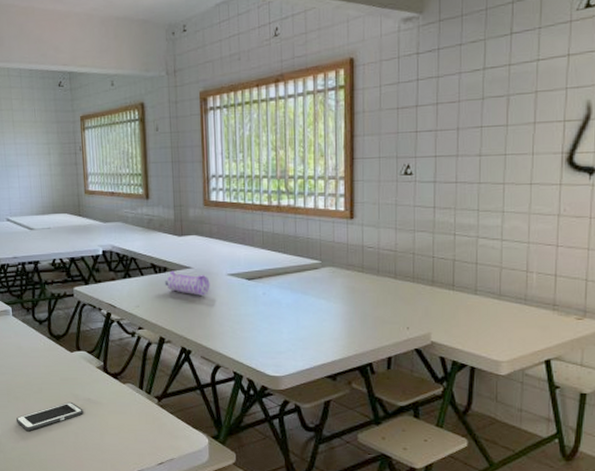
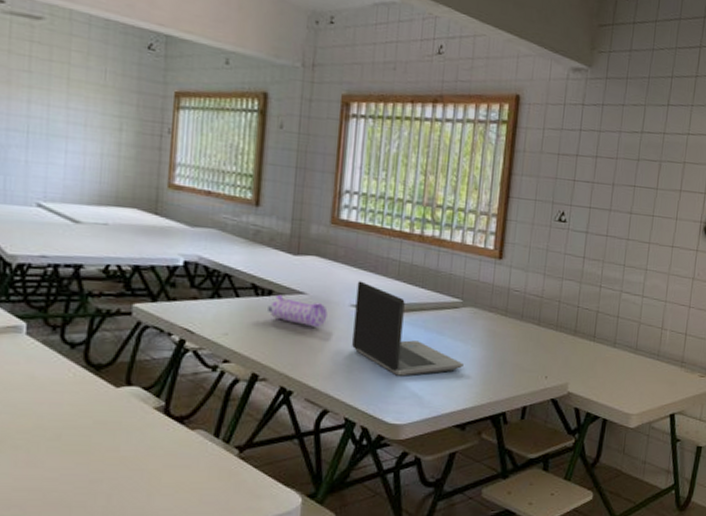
cell phone: present [16,401,83,431] -> none [9,452,125,492]
laptop computer: none [230,252,328,334] -> present [352,281,463,376]

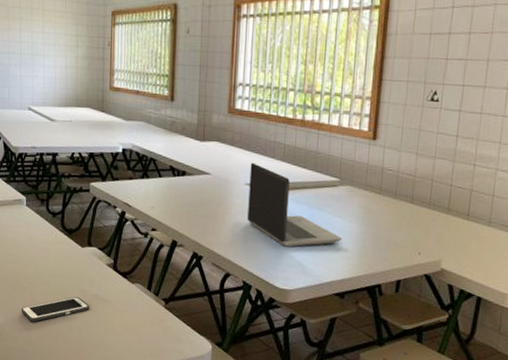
cell phone: none [9,452,125,492] -> present [21,296,90,322]
pencil case: present [268,294,328,327] -> none [182,175,227,203]

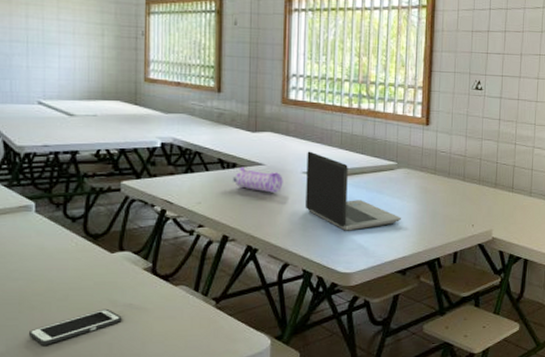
pencil case: none [182,175,227,203] -> present [233,167,283,193]

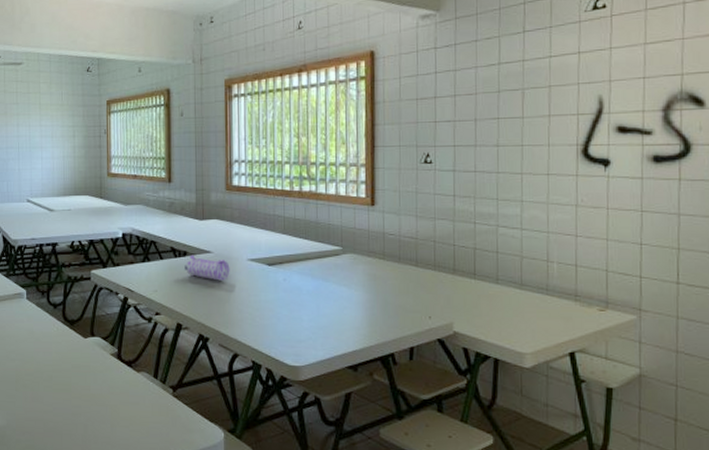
cell phone: present [28,308,122,345] -> none [23,390,94,422]
laptop computer: present [306,151,401,231] -> none [251,237,349,321]

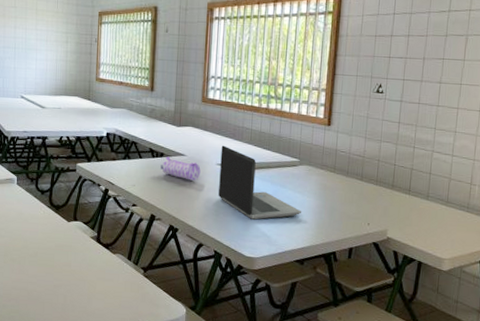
laptop computer: none [251,237,349,321] -> present [219,145,301,220]

